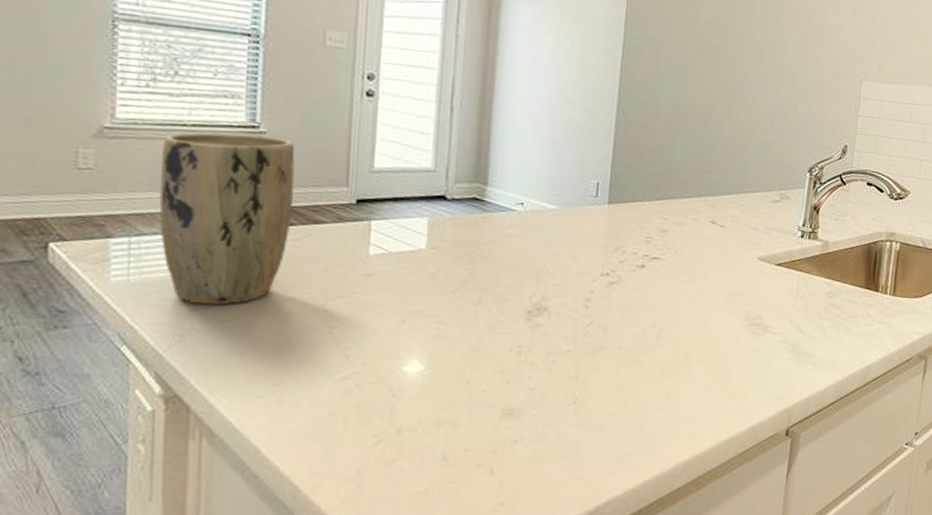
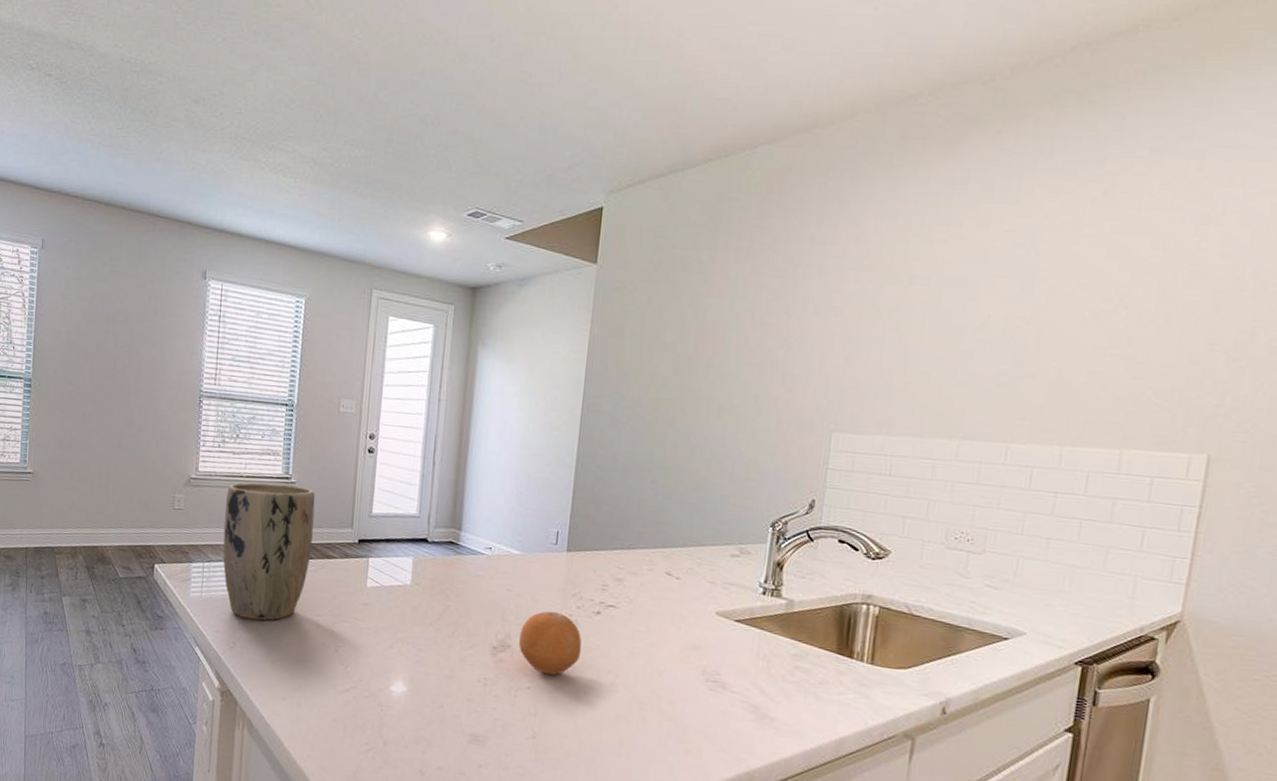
fruit: none [557,268,626,336] -> present [519,611,582,676]

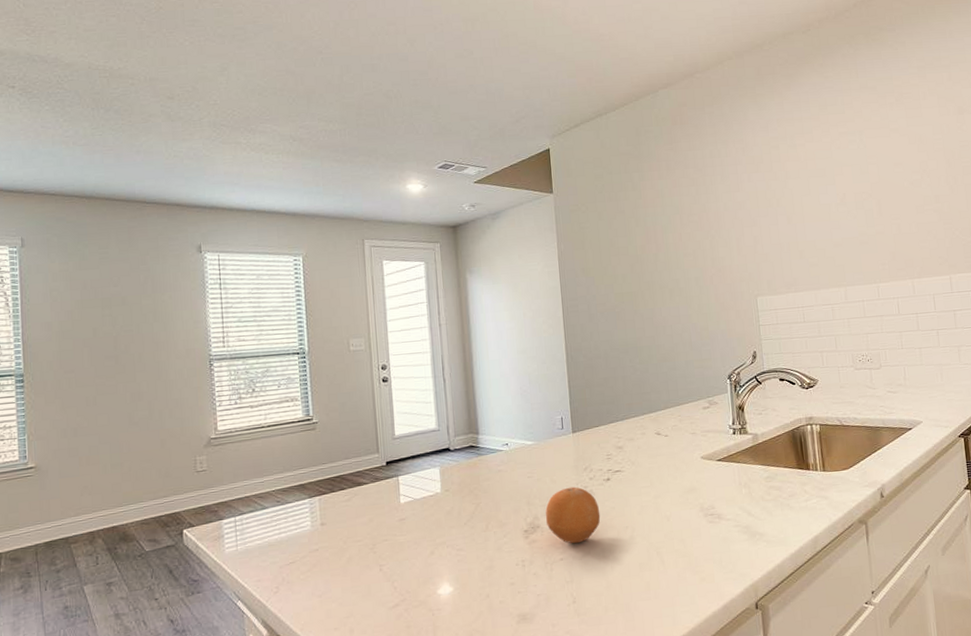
plant pot: present [223,482,315,621] -> none [249,425,343,561]

